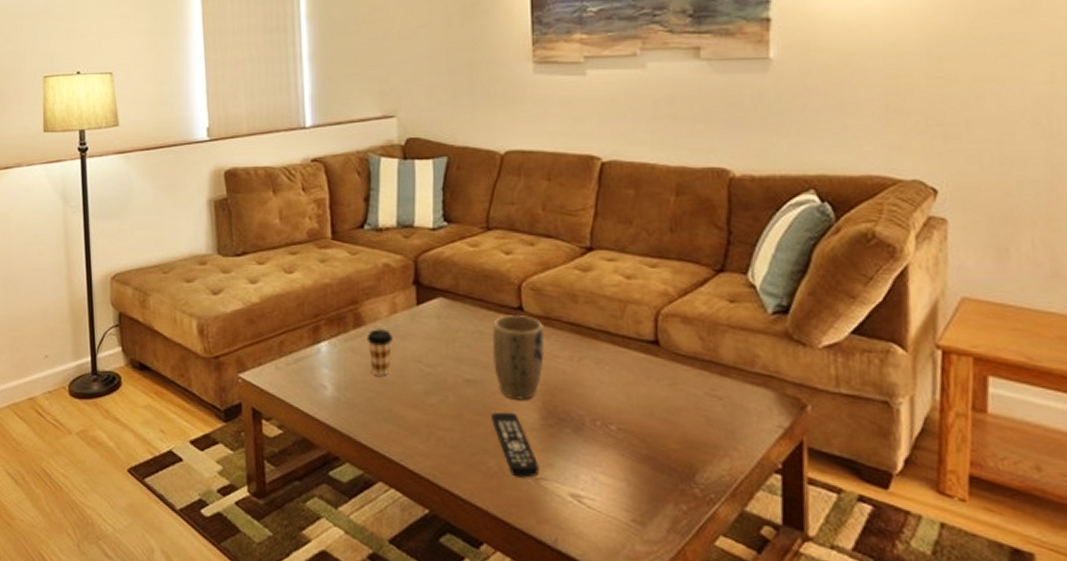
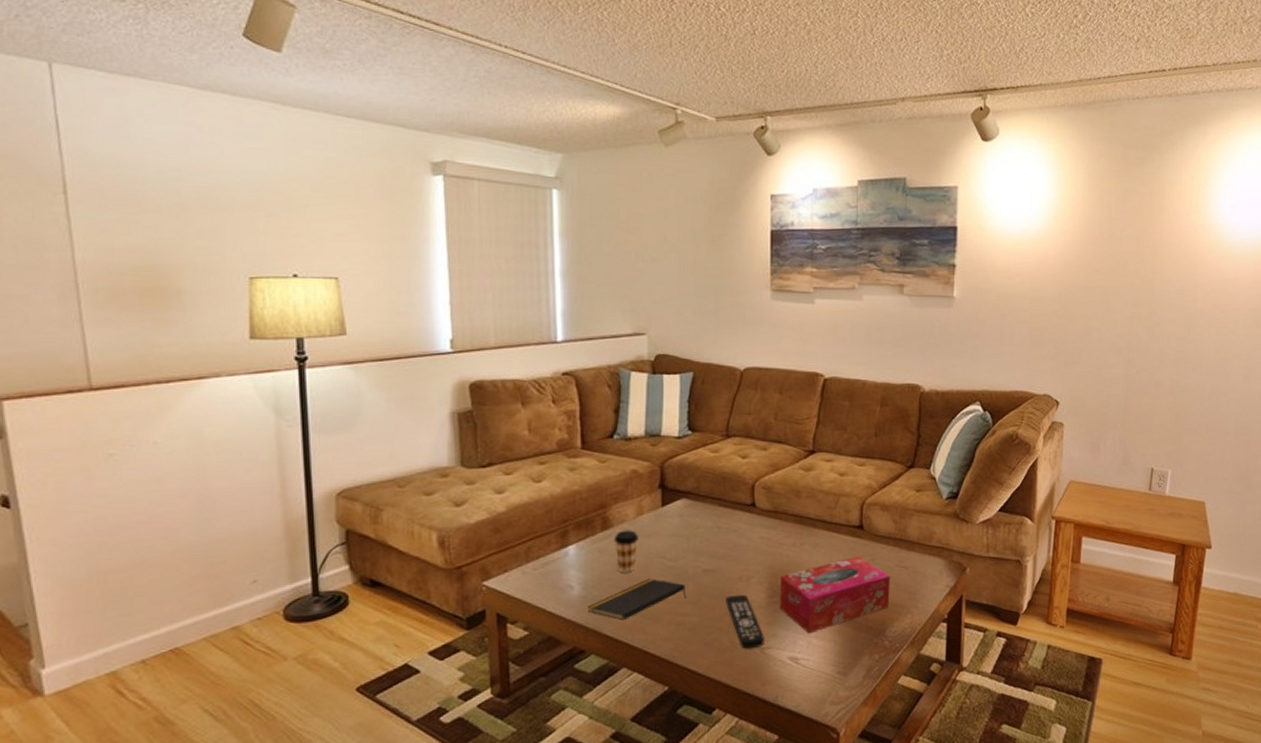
notepad: none [341,385,447,429] -> present [587,579,686,621]
plant pot: present [492,315,545,400] -> none [728,511,773,583]
tissue box: none [555,377,699,467] -> present [779,556,890,633]

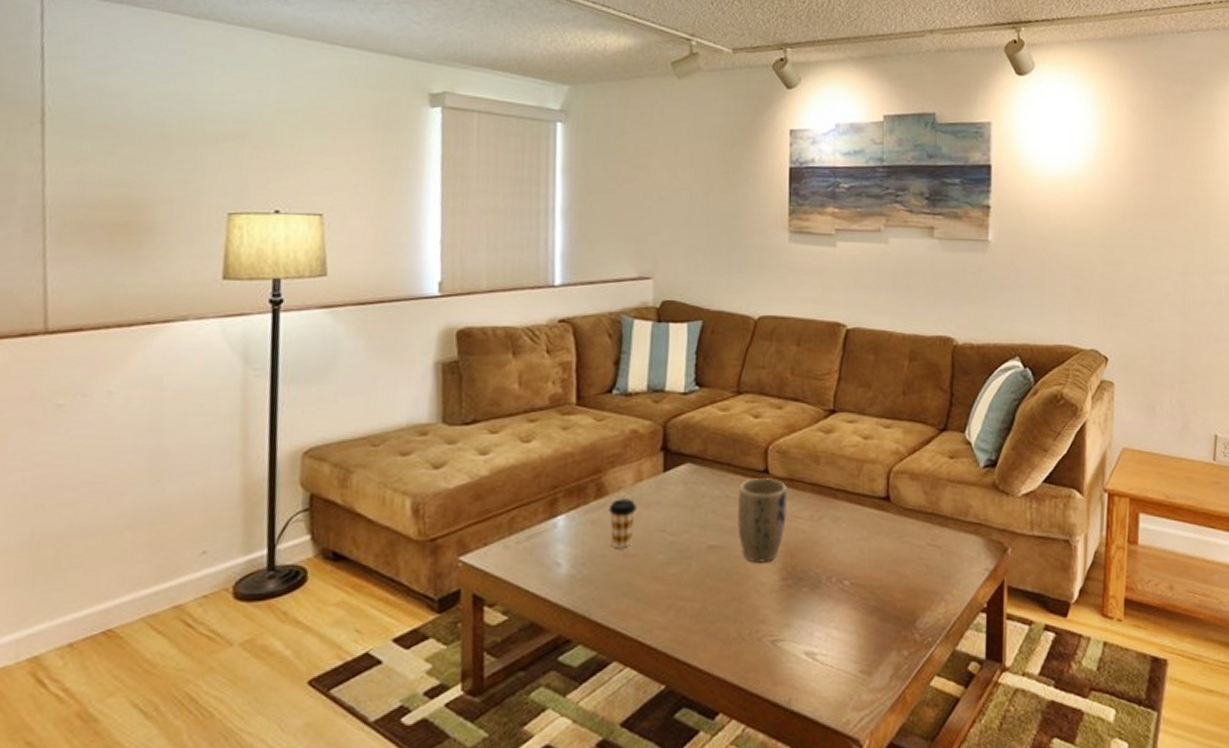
notepad: present [587,579,686,621] -> none [575,556,689,605]
remote control: present [726,594,764,649] -> none [733,575,777,641]
plant pot: none [728,511,773,583] -> present [737,478,788,563]
tissue box: present [779,556,890,633] -> none [794,532,921,623]

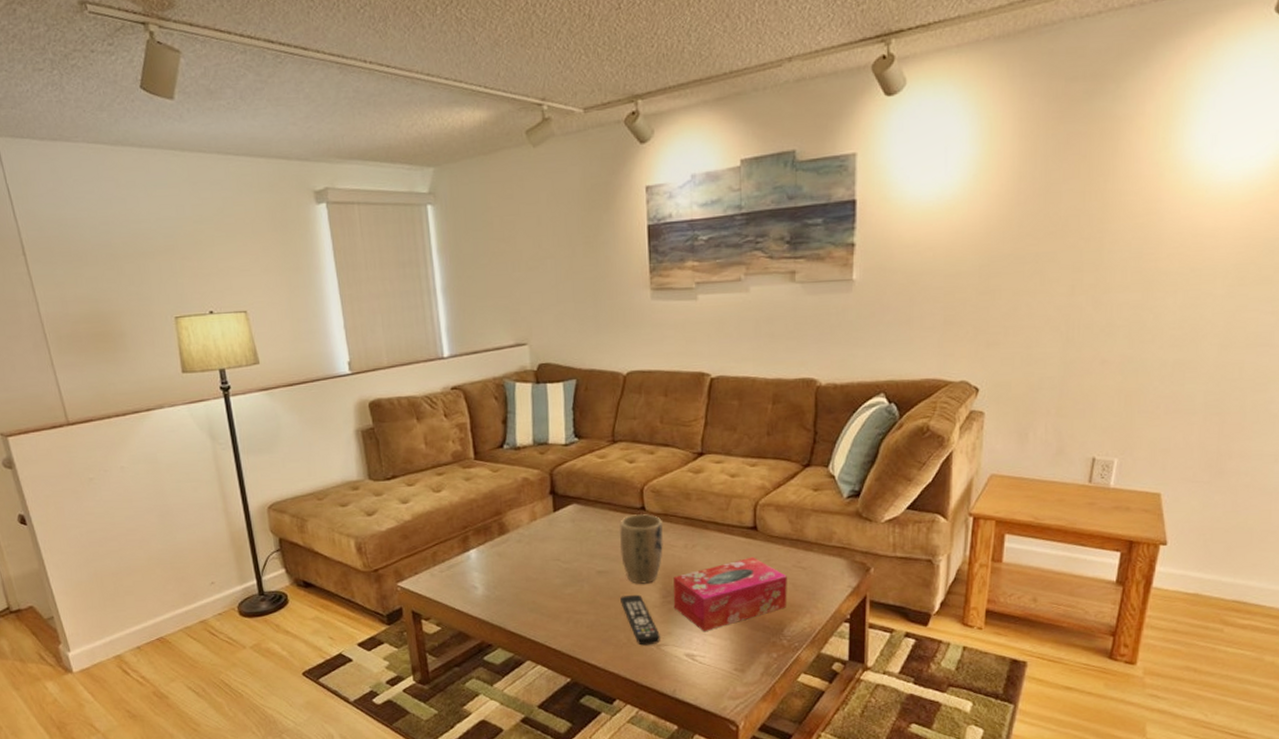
coffee cup: present [608,499,637,548] -> none [510,535,534,575]
remote control: none [733,575,777,641] -> present [620,594,660,646]
tissue box: none [794,532,921,623] -> present [673,556,787,631]

